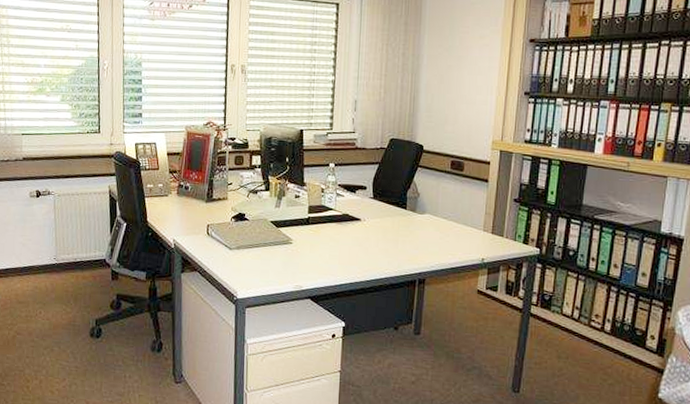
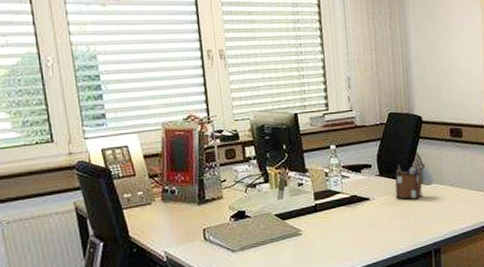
desk organizer: none [387,190,416,226] -> present [395,164,422,200]

